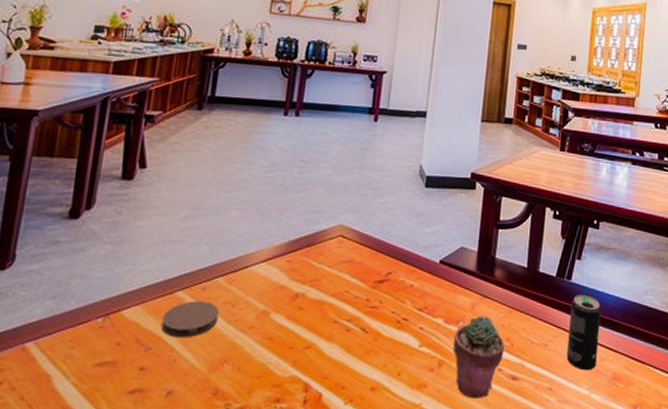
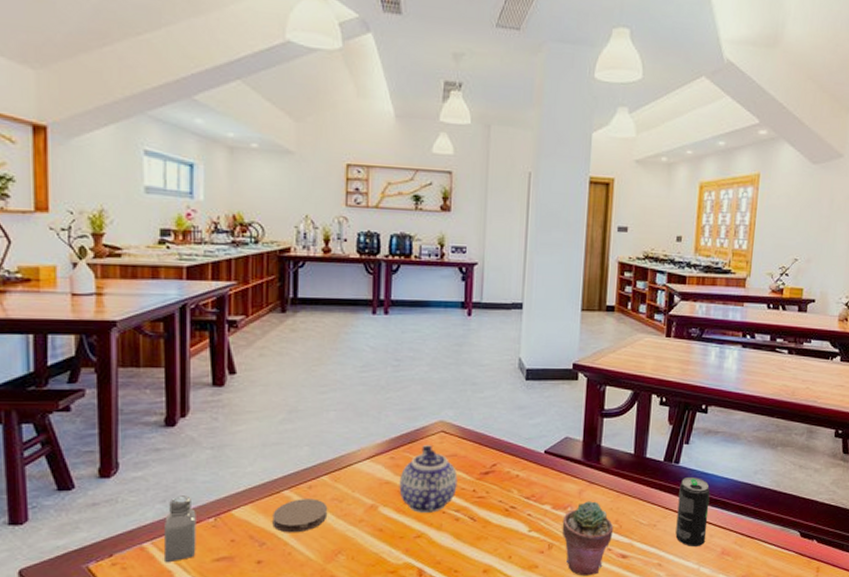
saltshaker: none [45,292,86,366] -> present [164,495,196,563]
teapot: none [293,248,353,322] -> present [399,444,458,513]

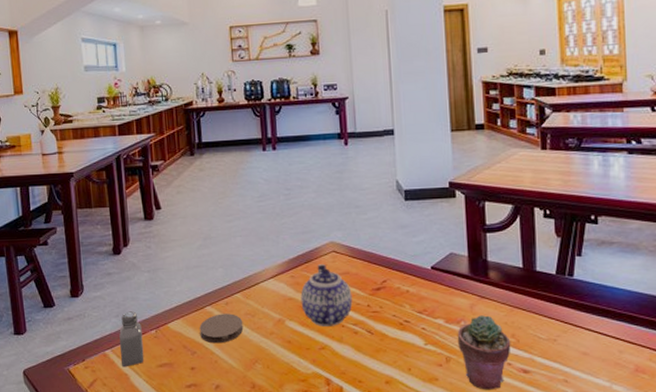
beverage can: present [675,478,710,547] -> none [577,290,615,364]

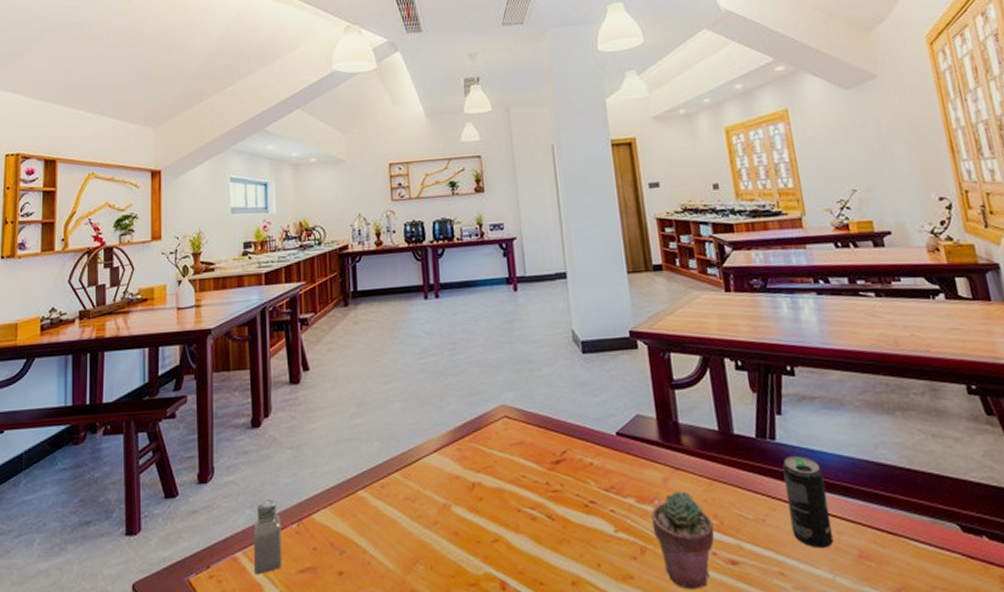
coaster: present [199,313,244,344] -> none [350,499,402,539]
teapot: present [300,263,353,326] -> none [469,431,529,512]
beverage can: none [577,290,615,364] -> present [782,456,834,549]

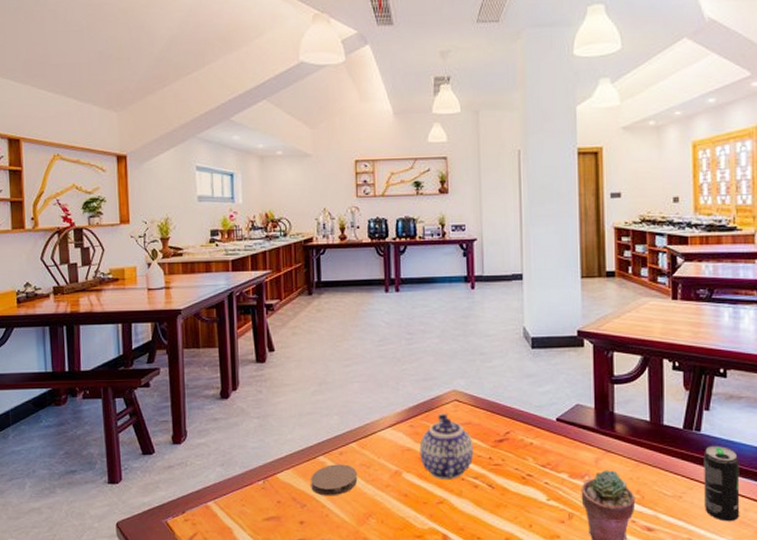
saltshaker: present [253,499,282,575] -> none [224,460,250,521]
coaster: none [350,499,402,539] -> present [311,464,358,496]
teapot: none [469,431,529,512] -> present [419,412,474,479]

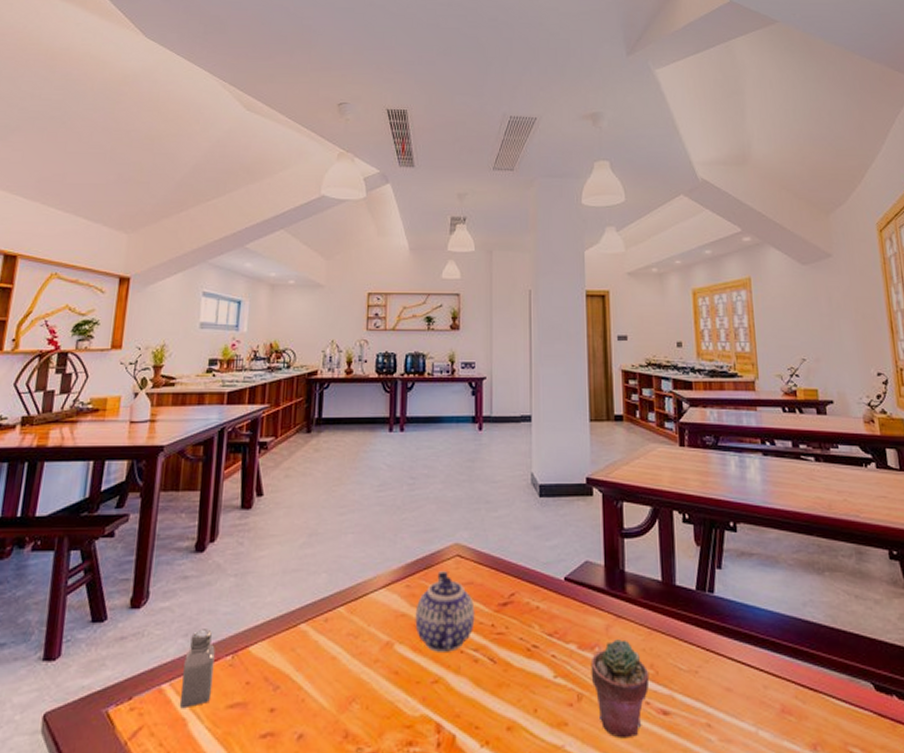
saltshaker: none [224,460,250,521] -> present [180,629,215,709]
coaster: present [311,464,358,496] -> none [288,634,343,675]
beverage can: present [704,446,740,522] -> none [718,610,760,703]

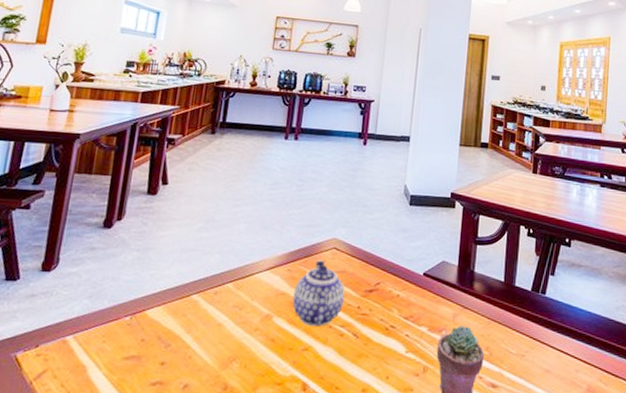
saltshaker: present [180,629,215,709] -> none [81,293,116,358]

